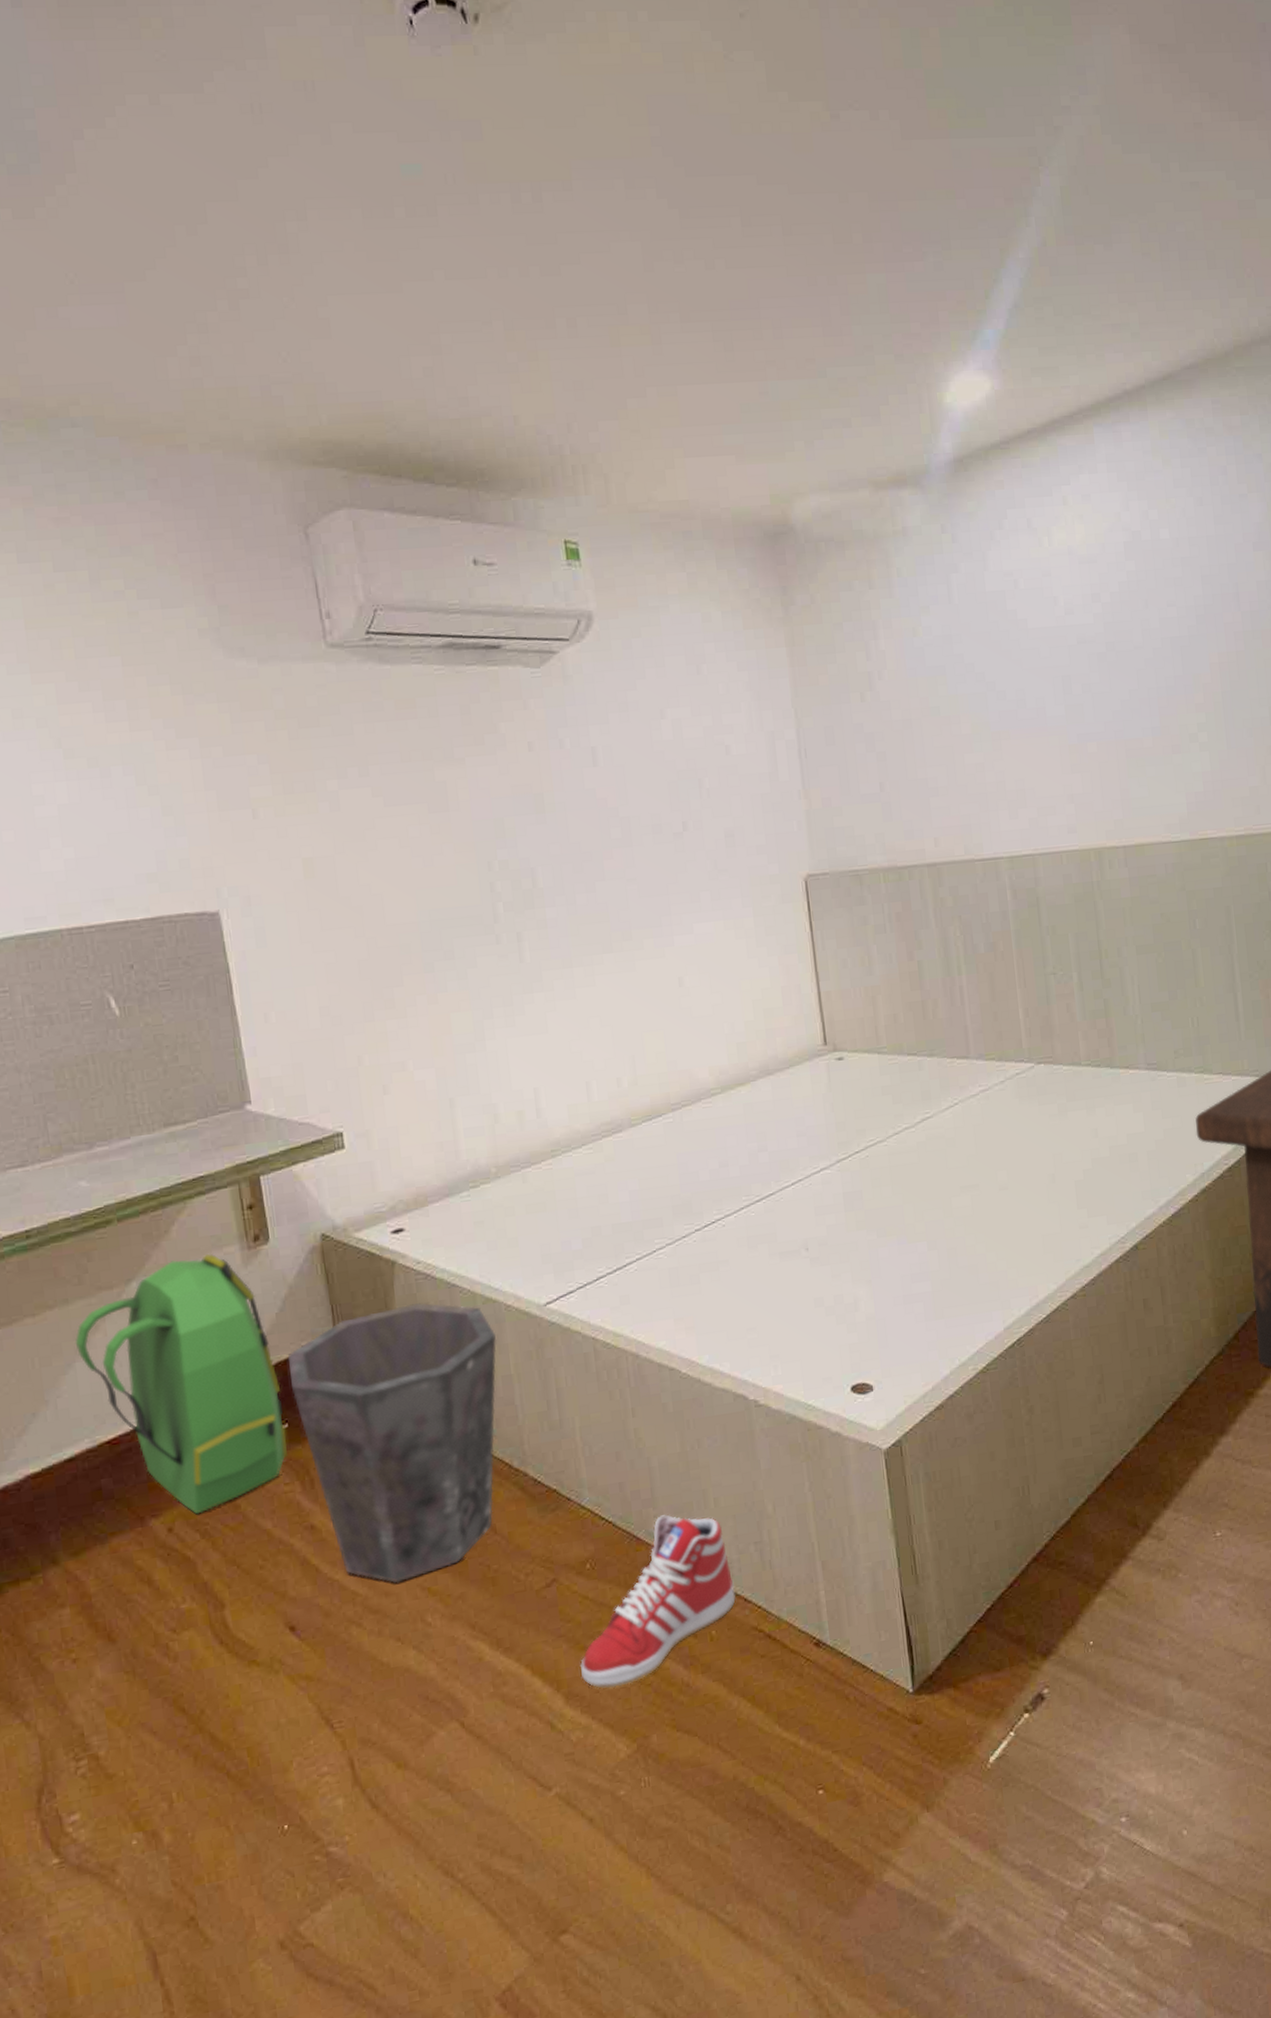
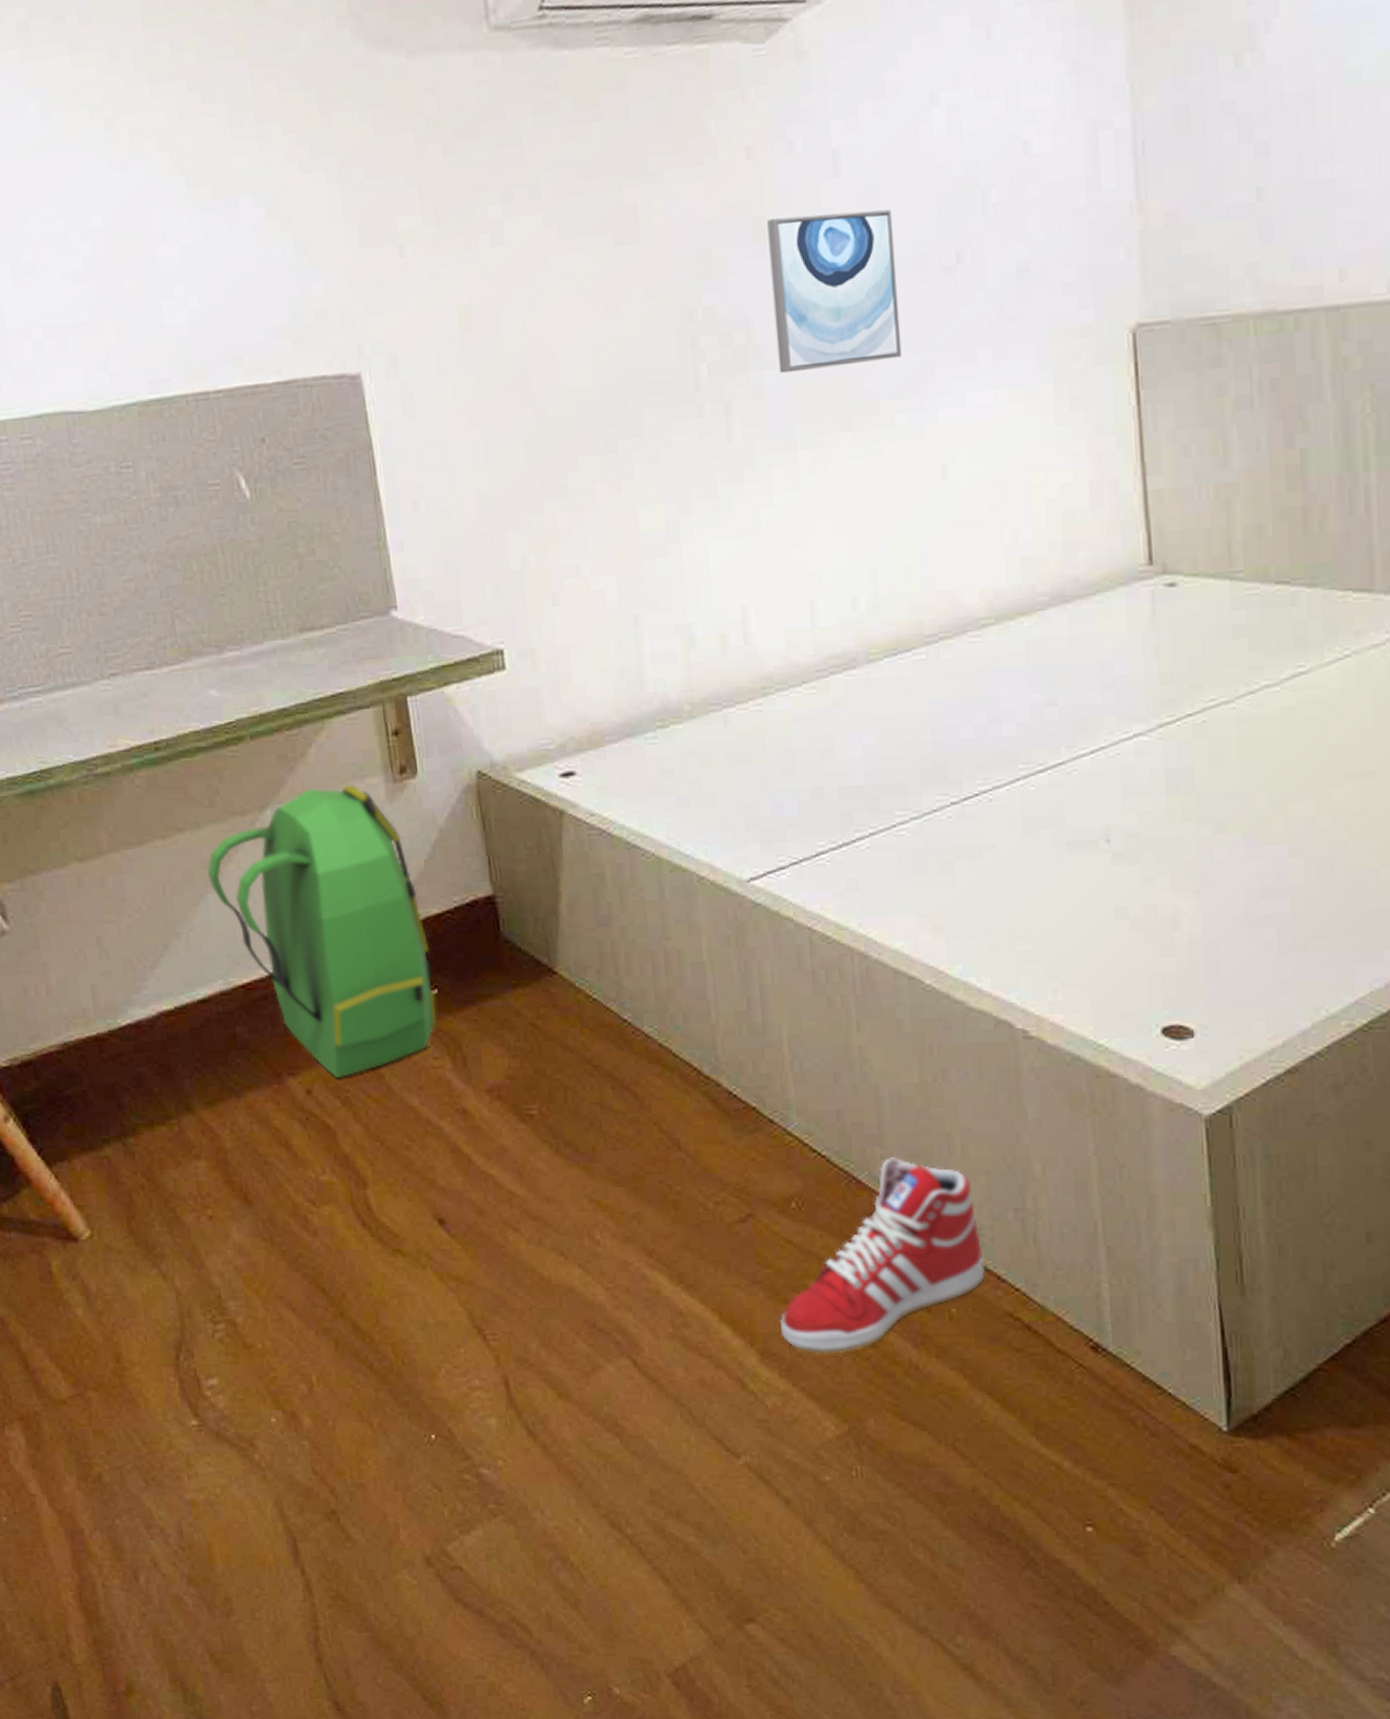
waste bin: present [287,1302,497,1583] -> none [437,864,687,1190]
wall art: none [545,791,648,911] -> present [767,209,903,374]

